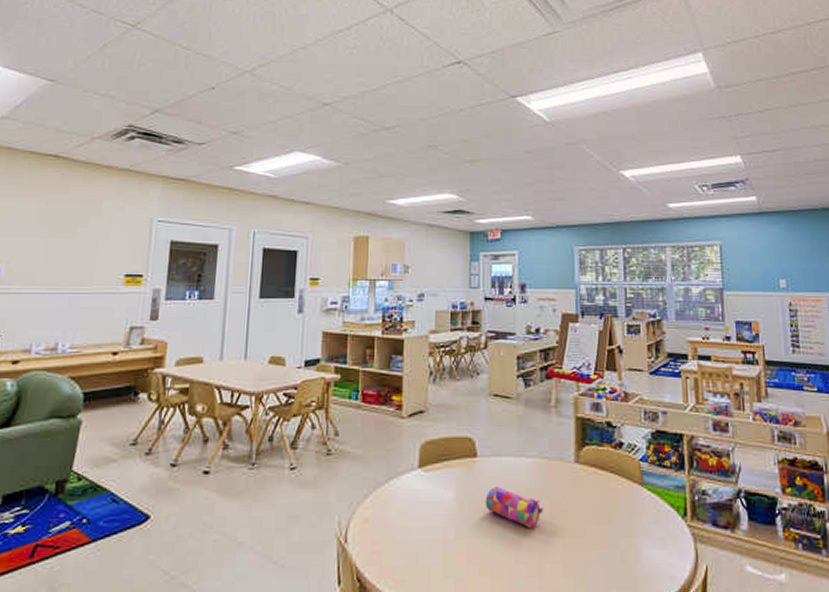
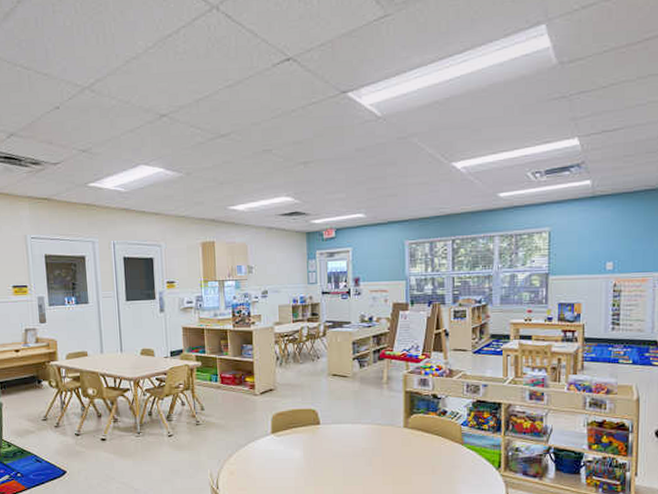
pencil case: present [485,487,544,527] -> none [328,447,377,477]

